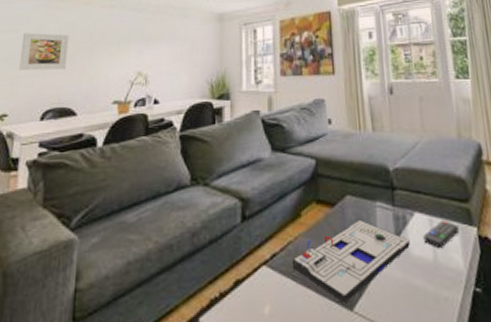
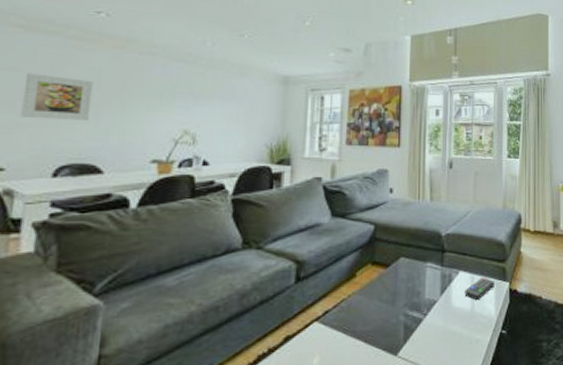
board game: present [292,220,410,304] -> none [343,279,453,350]

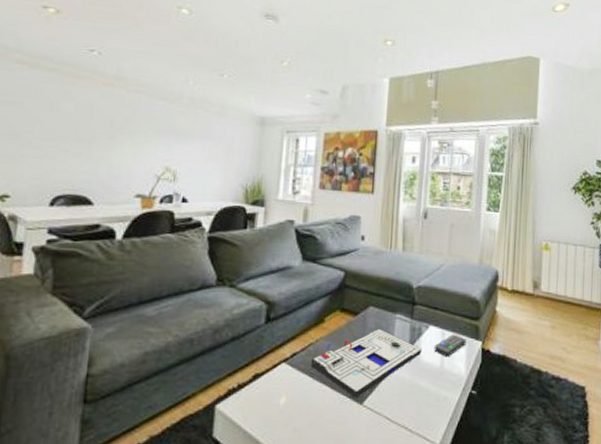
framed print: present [21,73,94,120] -> none [24,107,86,154]
board game: none [343,279,453,350] -> present [310,329,422,398]

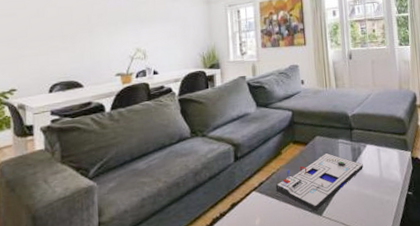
remote control: present [434,334,466,357] -> none [372,148,398,168]

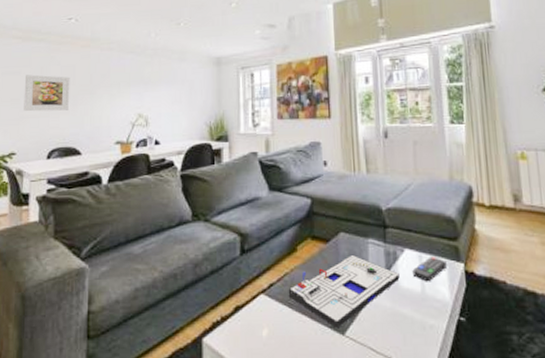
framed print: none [21,16,69,51] -> present [24,74,70,112]
remote control: none [372,148,398,168] -> present [412,257,447,282]

